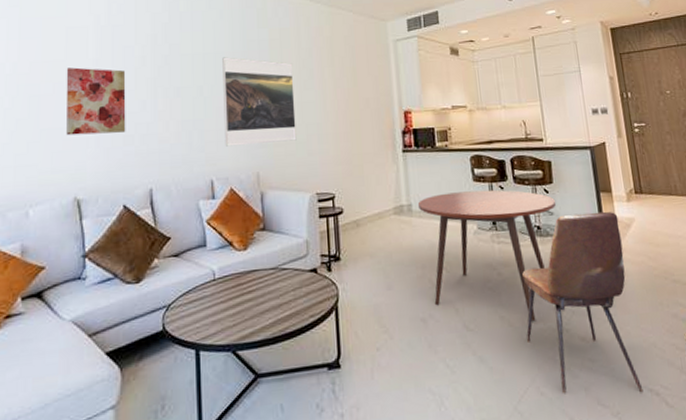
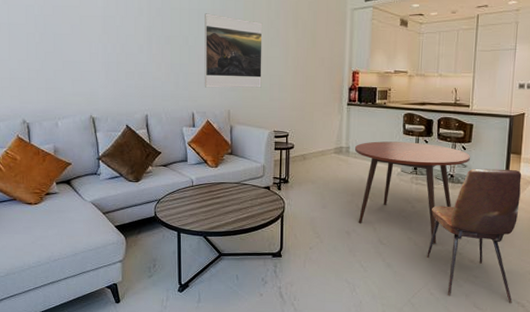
wall art: present [66,67,126,136] -> none [81,13,128,69]

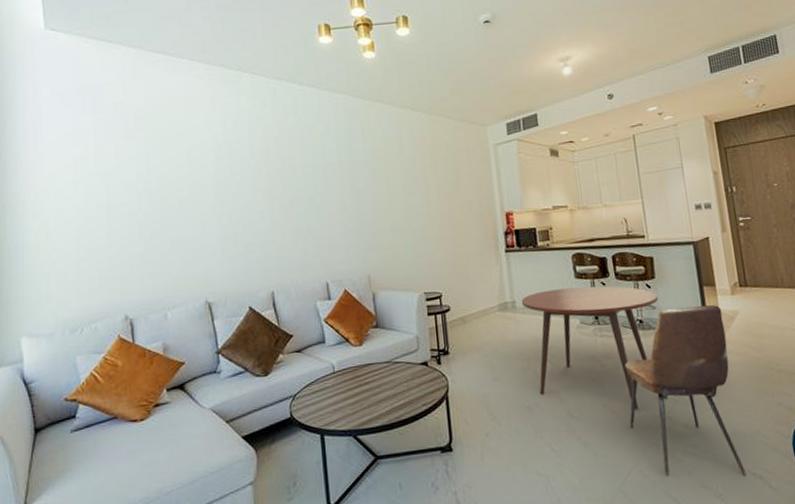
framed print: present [204,13,263,88] -> none [331,167,404,251]

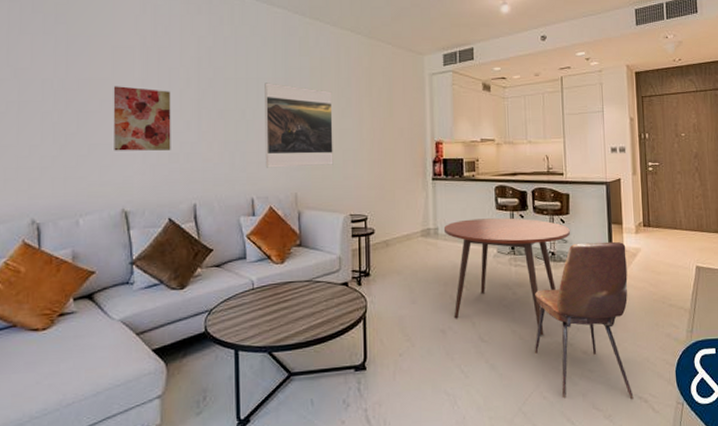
wall art: none [190,182,247,245] -> present [113,86,171,151]
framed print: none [331,167,404,251] -> present [265,83,333,168]

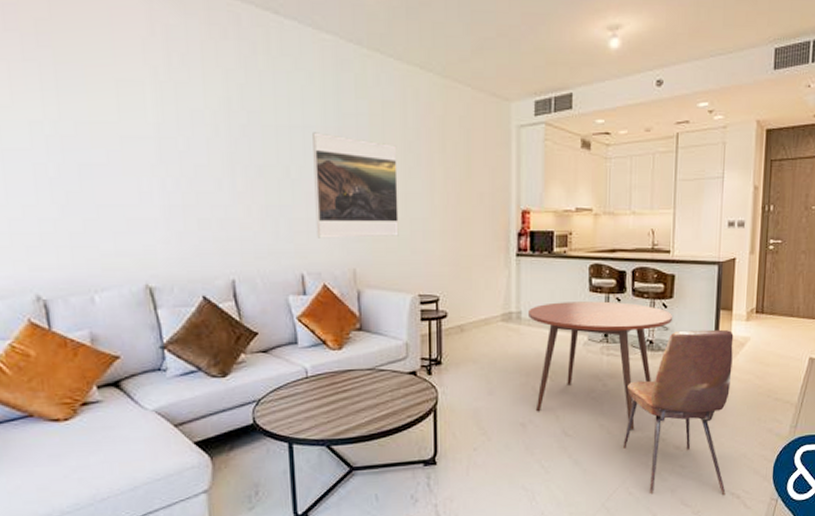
wall art: present [113,86,171,151] -> none [121,132,200,215]

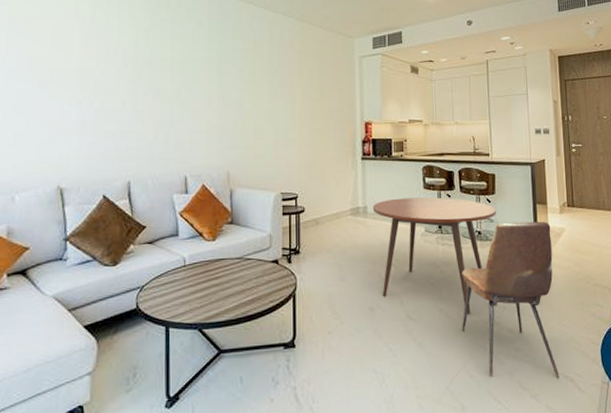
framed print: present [312,132,399,238] -> none [199,64,265,147]

